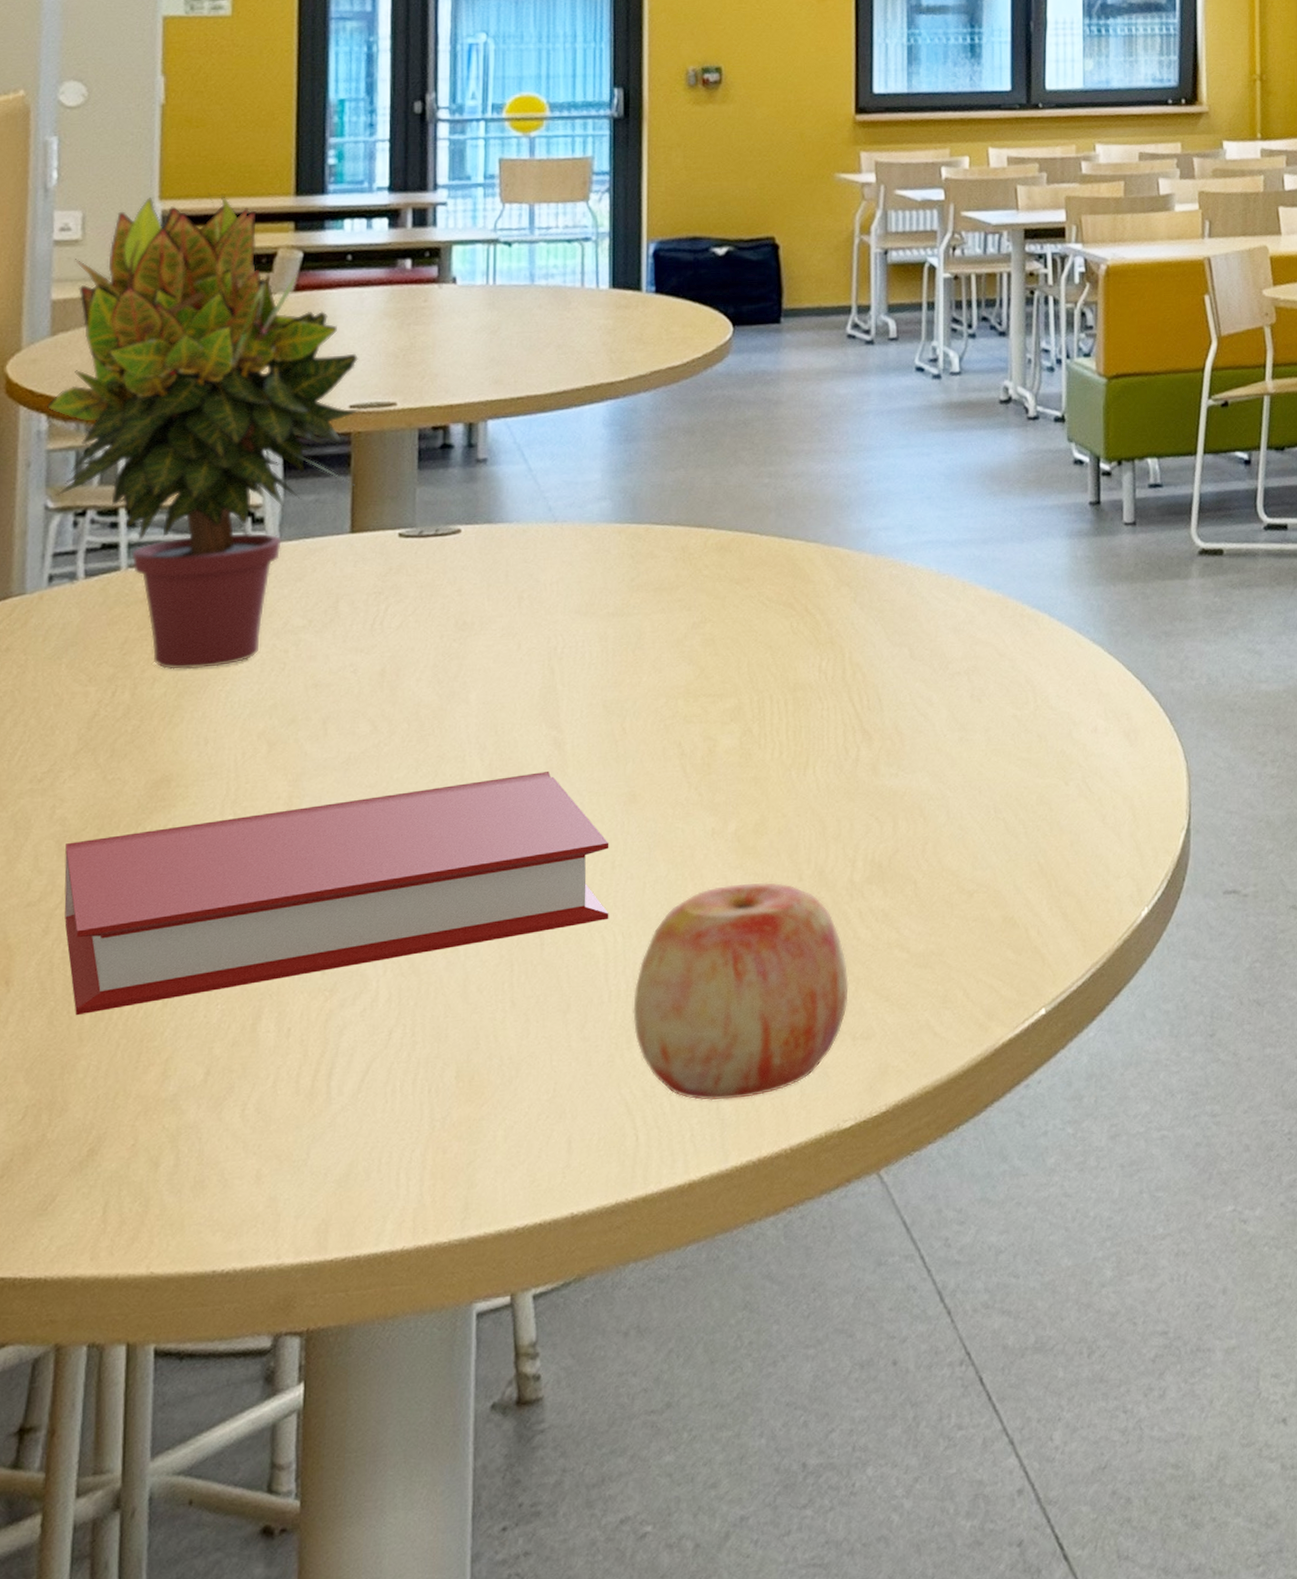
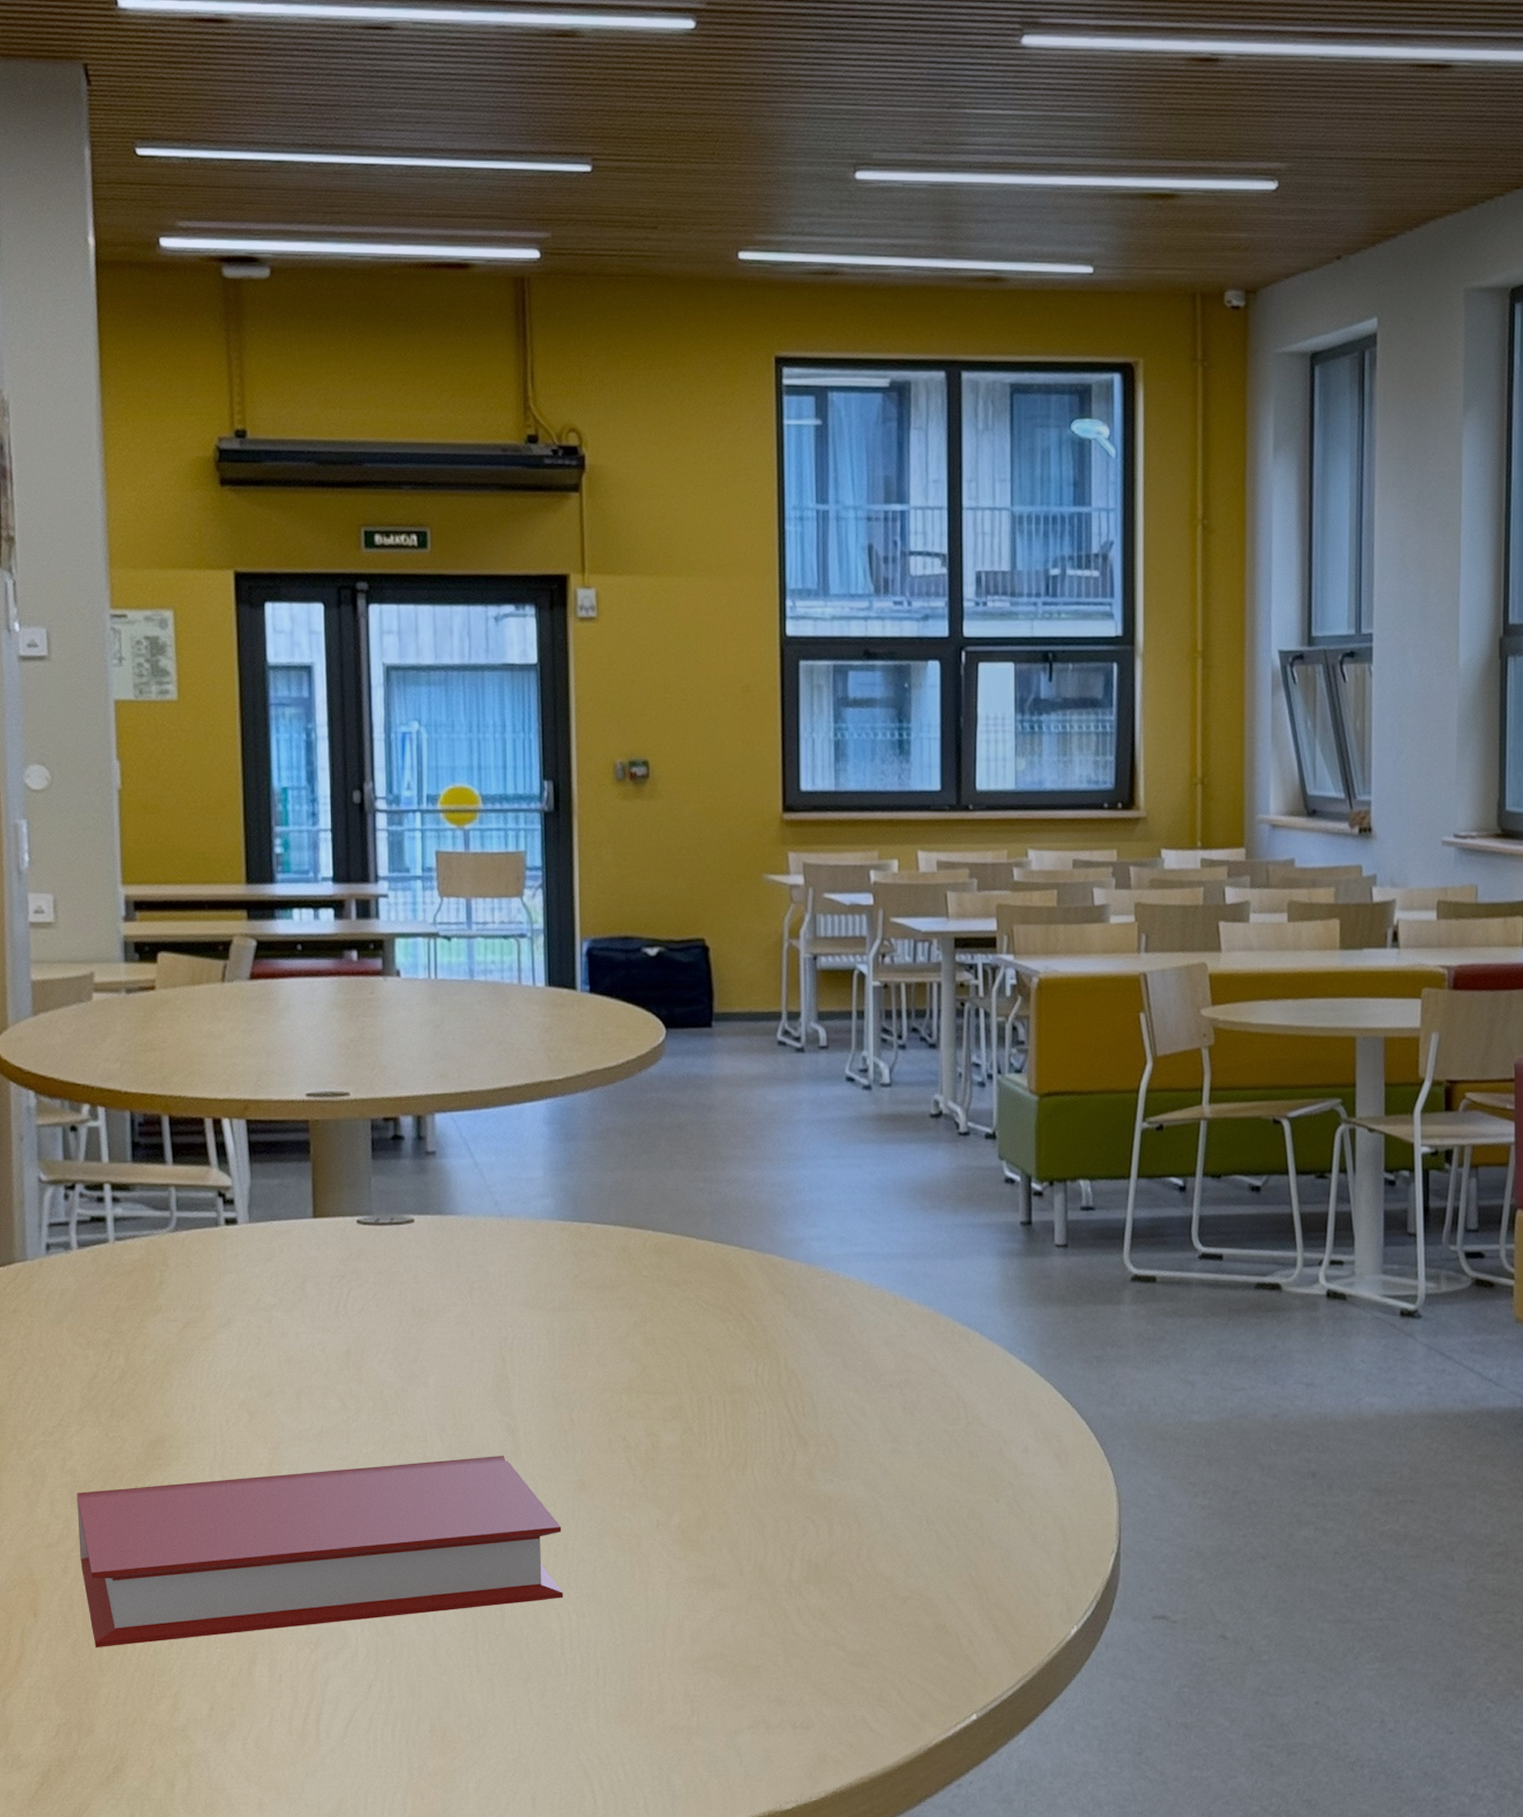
potted plant: present [46,193,365,670] -> none [33,879,321,1338]
apple: present [633,883,849,1101] -> none [588,1574,788,1773]

